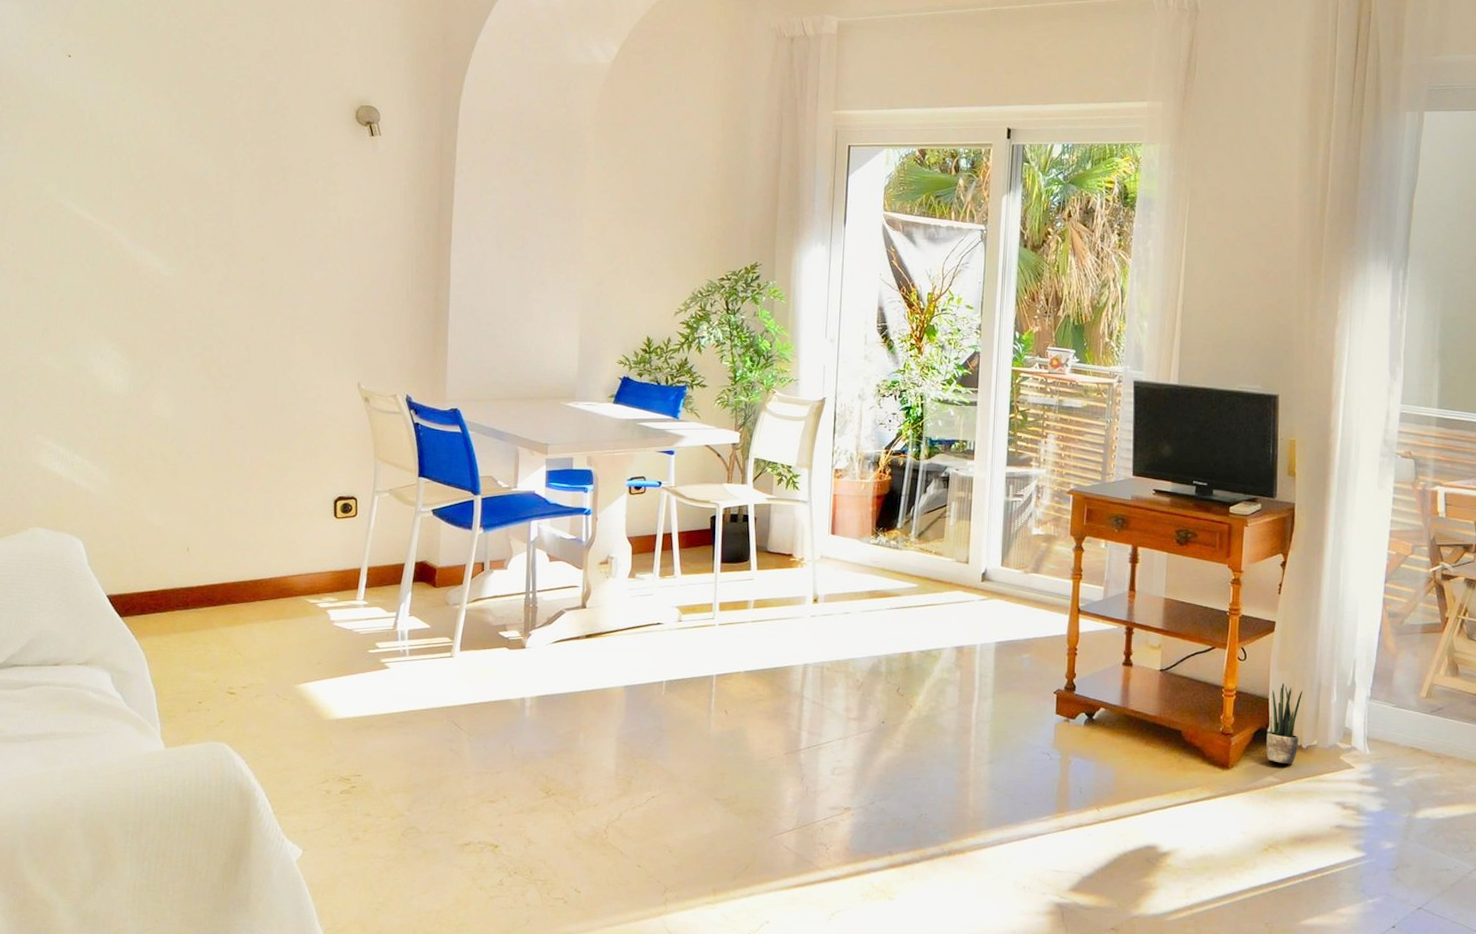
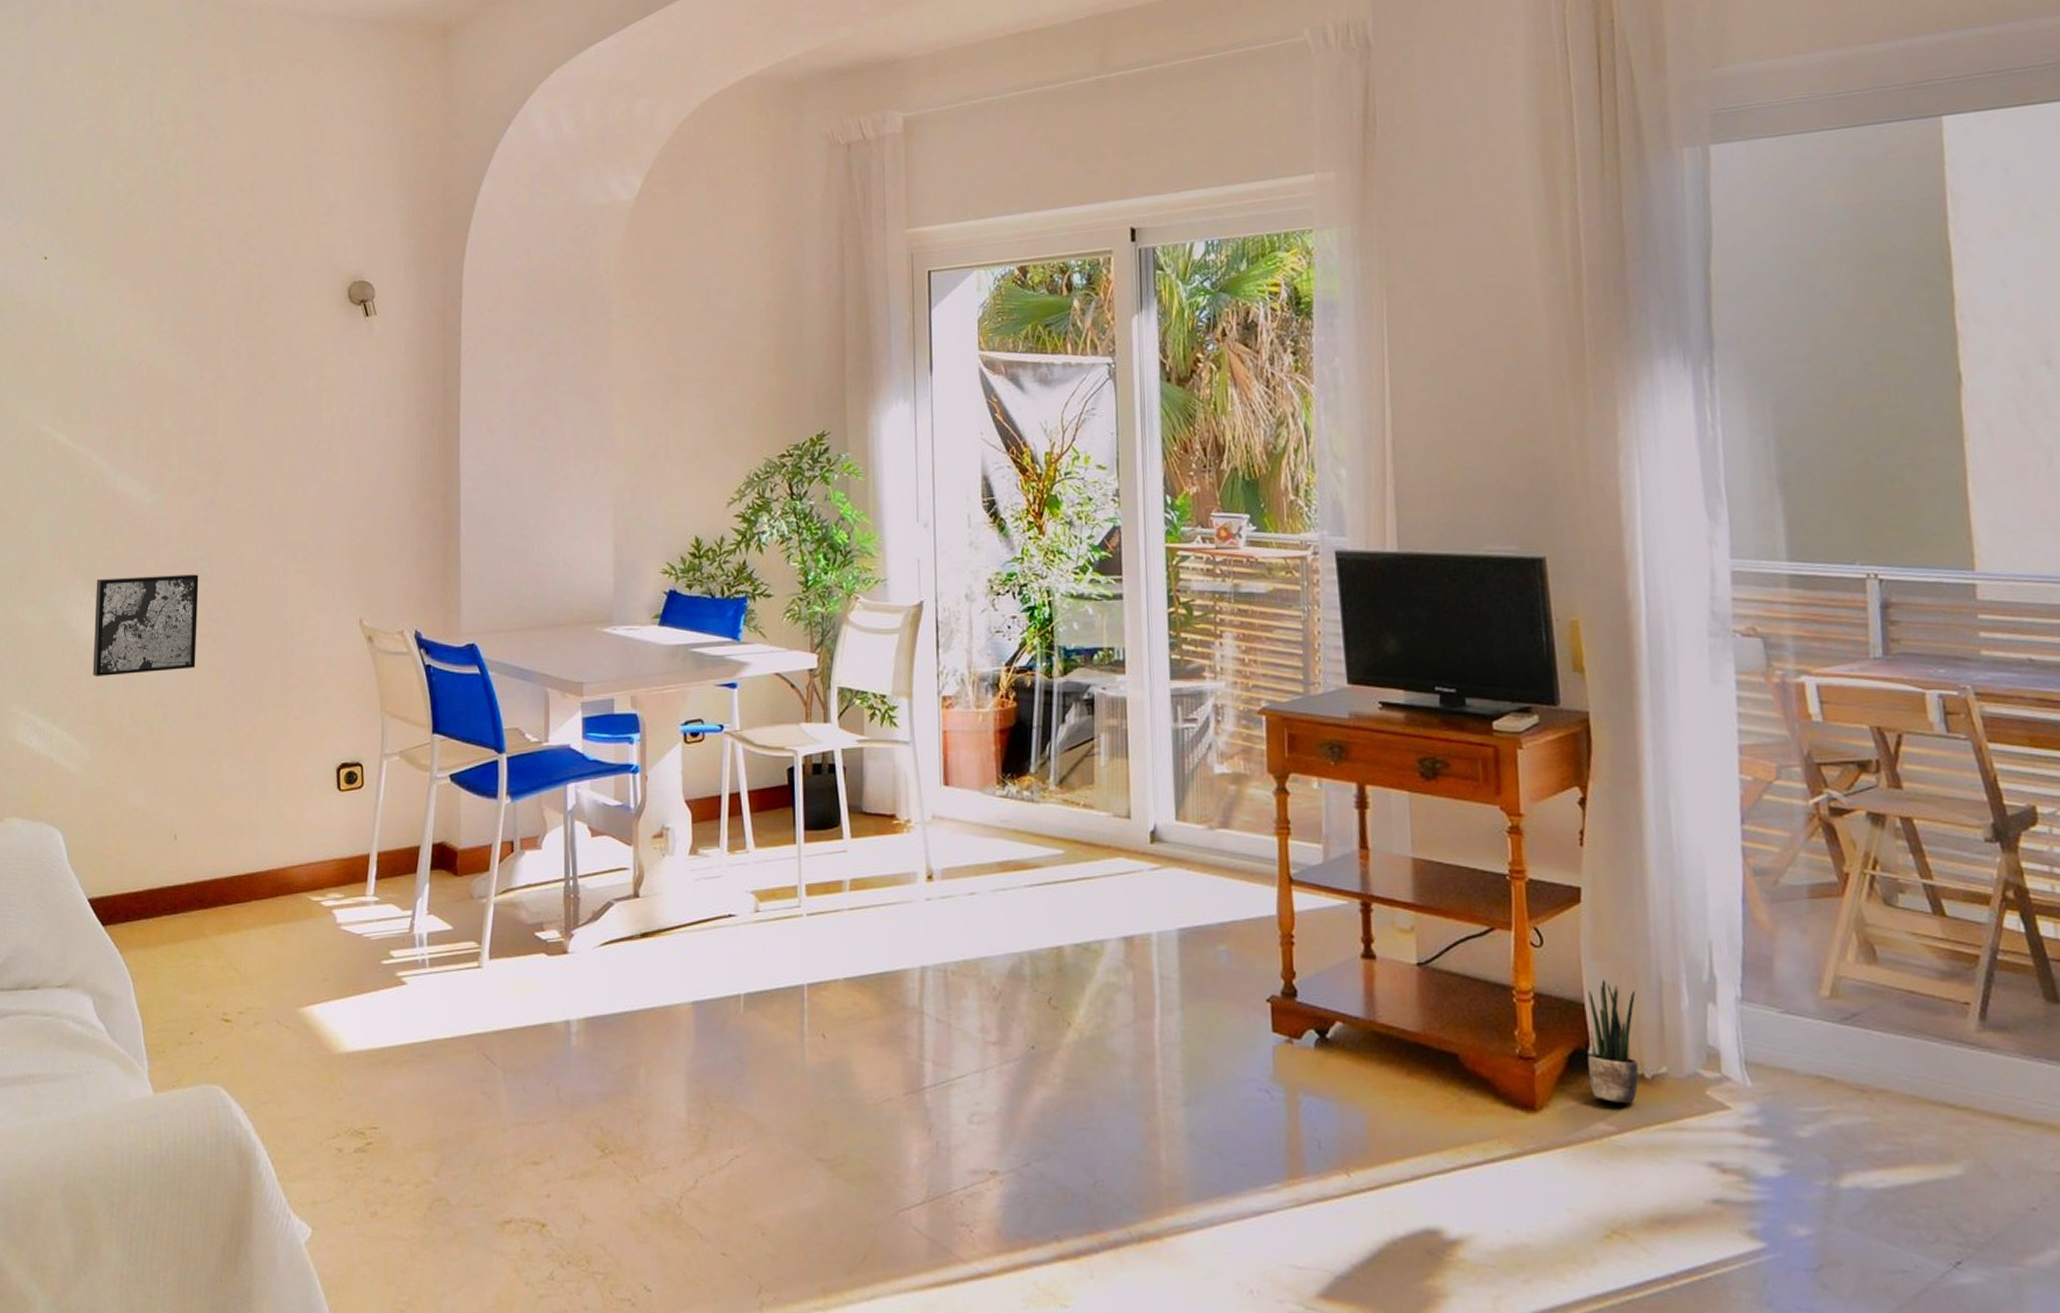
wall art: none [113,335,213,416] -> present [93,574,199,676]

